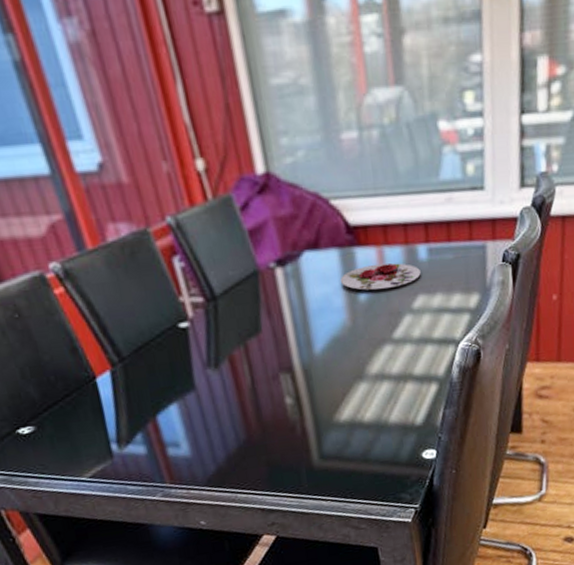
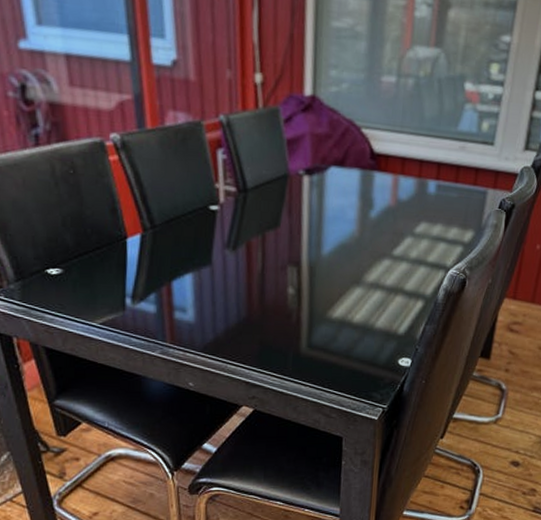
plate: present [340,262,421,290] -> none [356,188,427,212]

